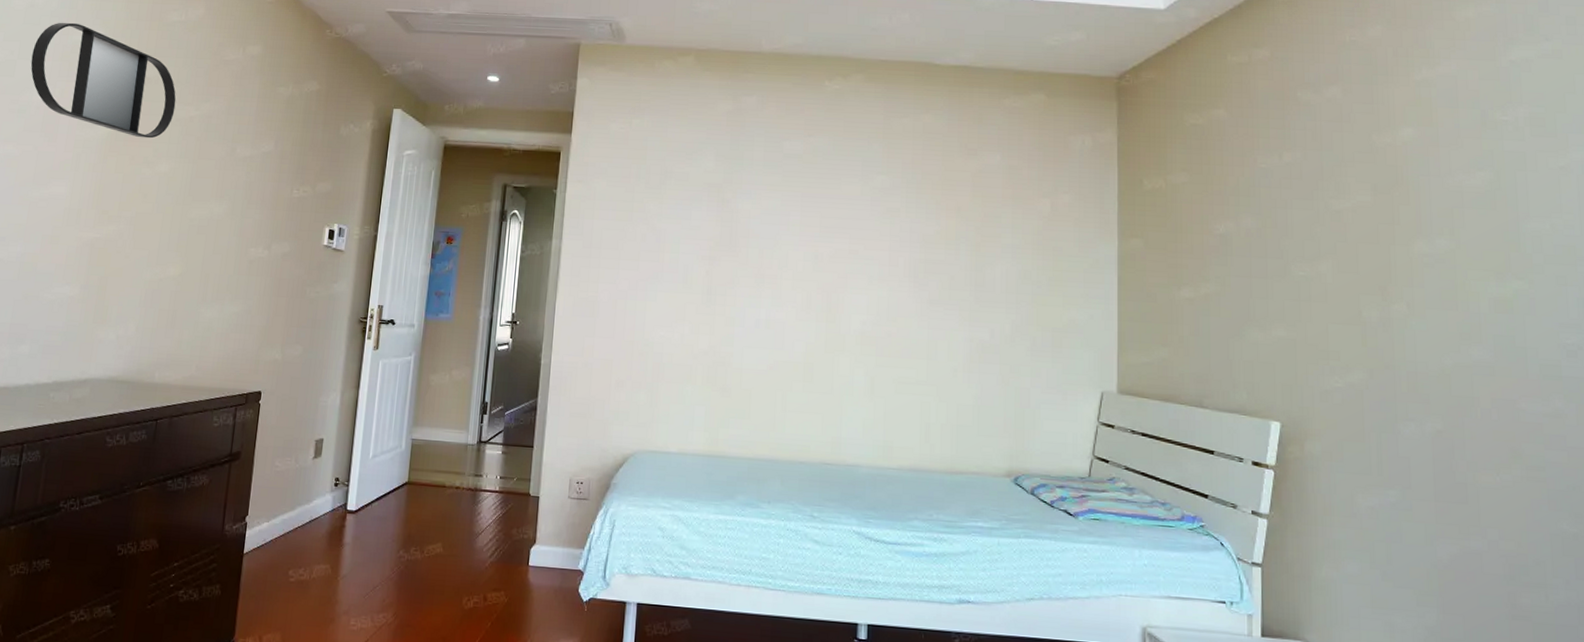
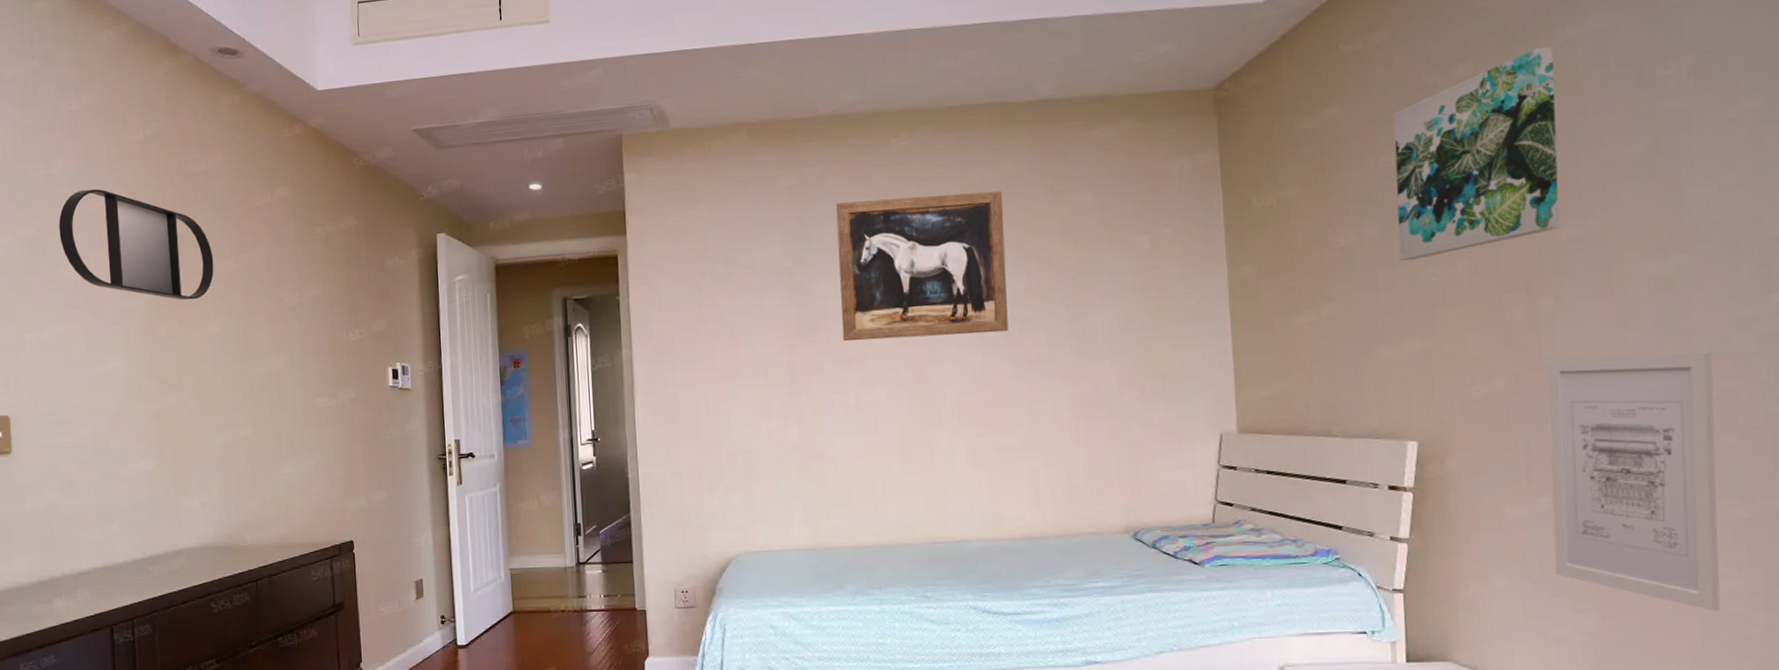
wall art: none [761,131,921,271] -> present [835,190,1009,342]
wall art: none [1271,82,1413,254] -> present [1394,47,1560,261]
wall art: none [1399,360,1551,620] -> present [1548,351,1721,612]

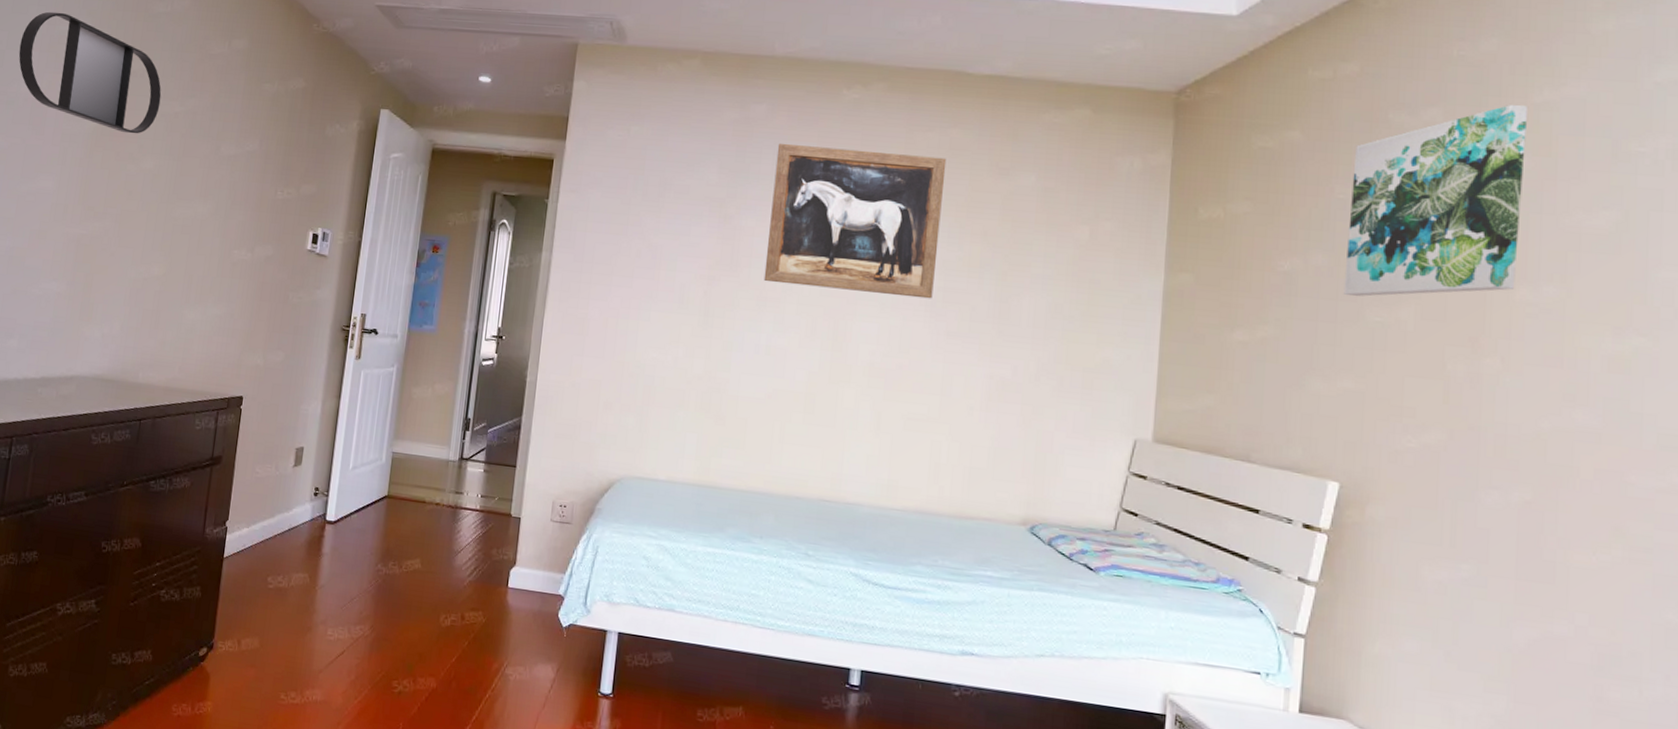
wall art: present [1548,351,1721,612] -> none [1468,421,1662,718]

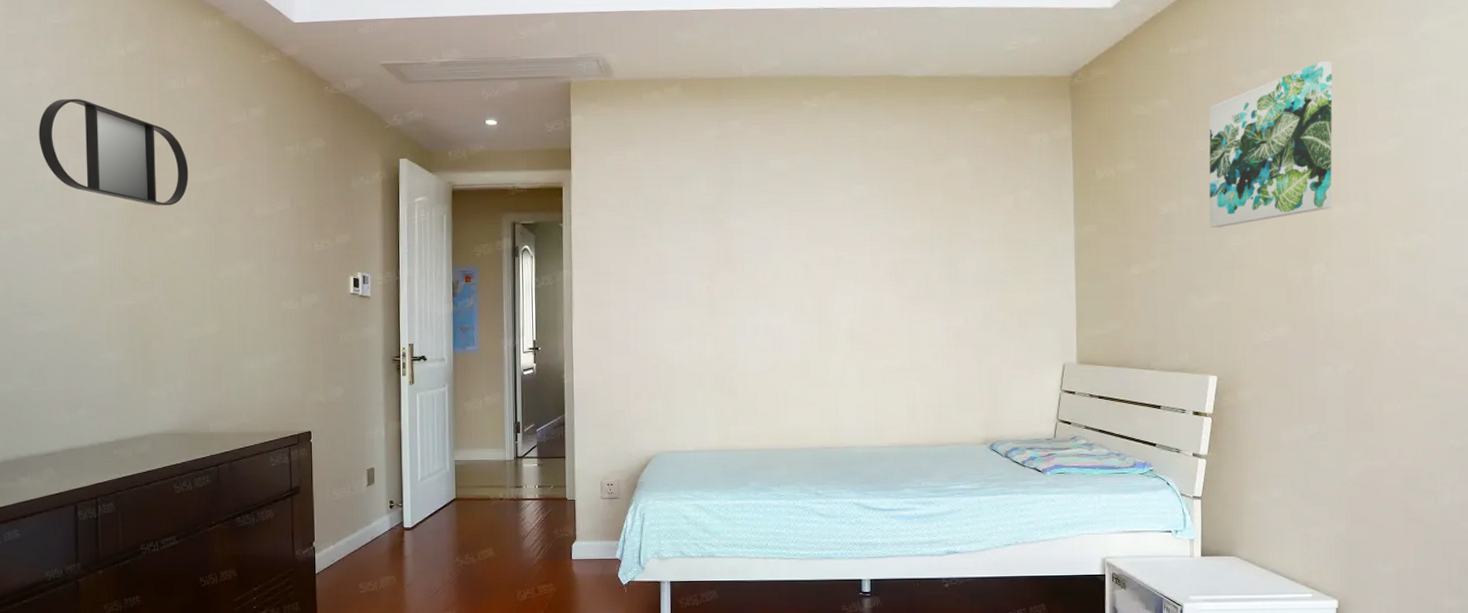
wall art: present [763,143,947,299] -> none [754,150,895,273]

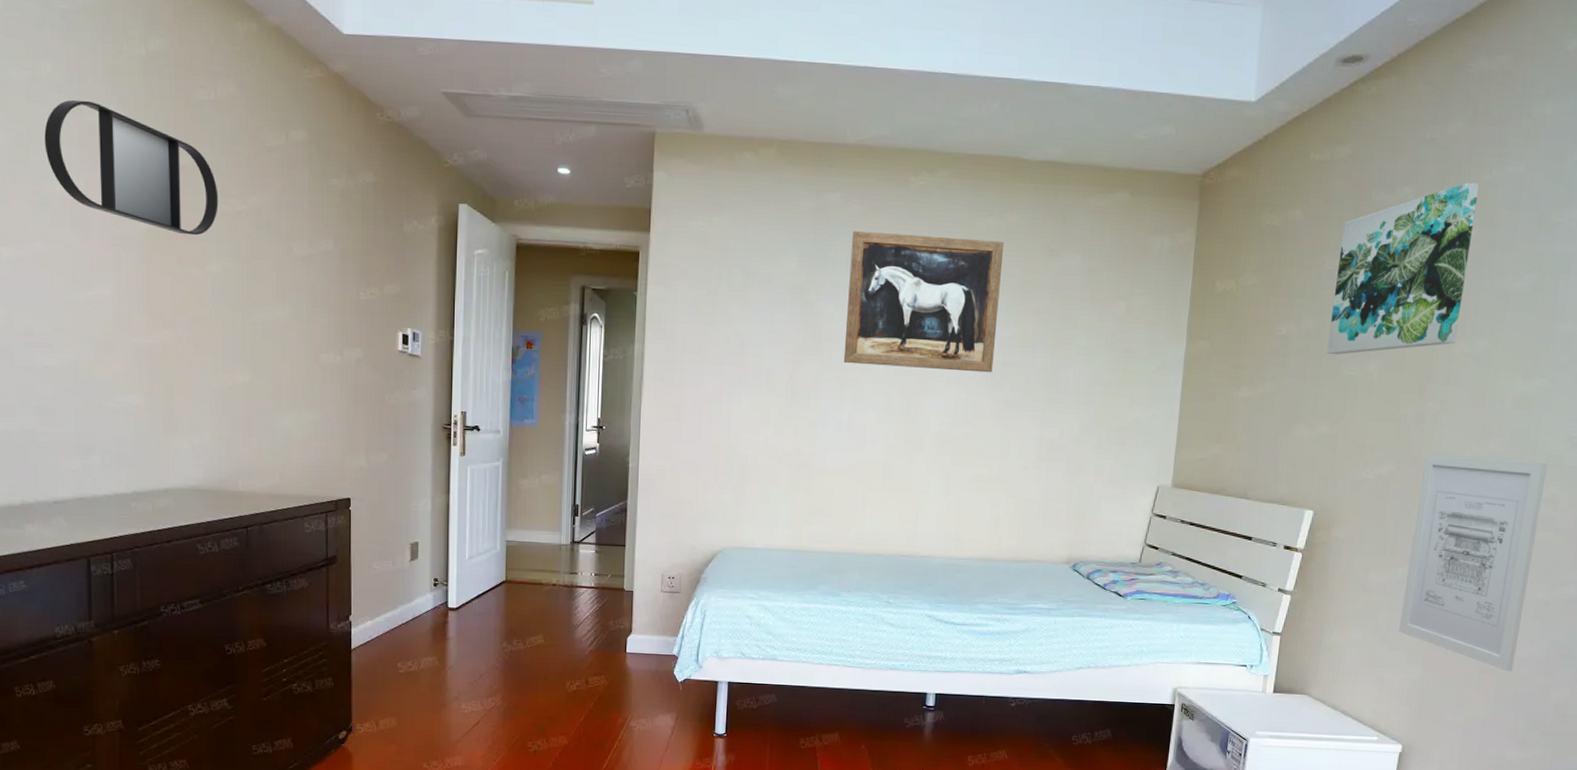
wall art: none [754,150,895,273] -> present [843,230,1004,373]
wall art: none [1317,312,1440,520] -> present [1398,453,1548,672]

